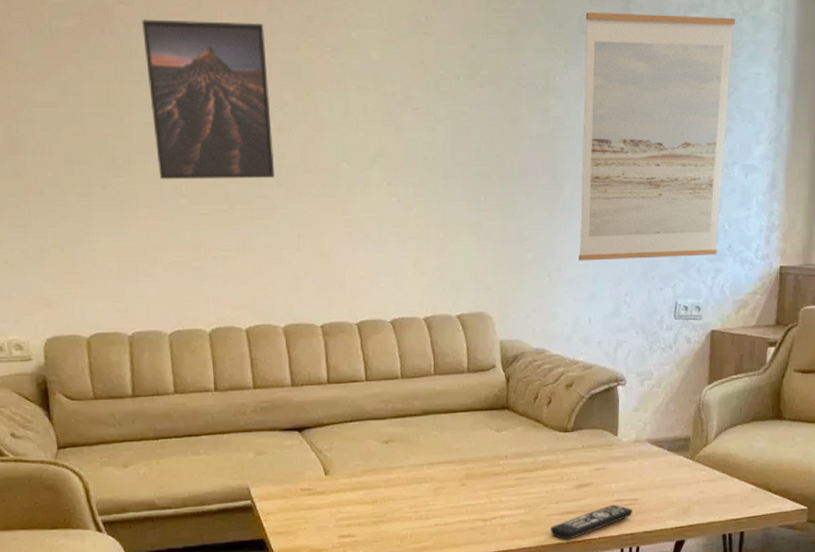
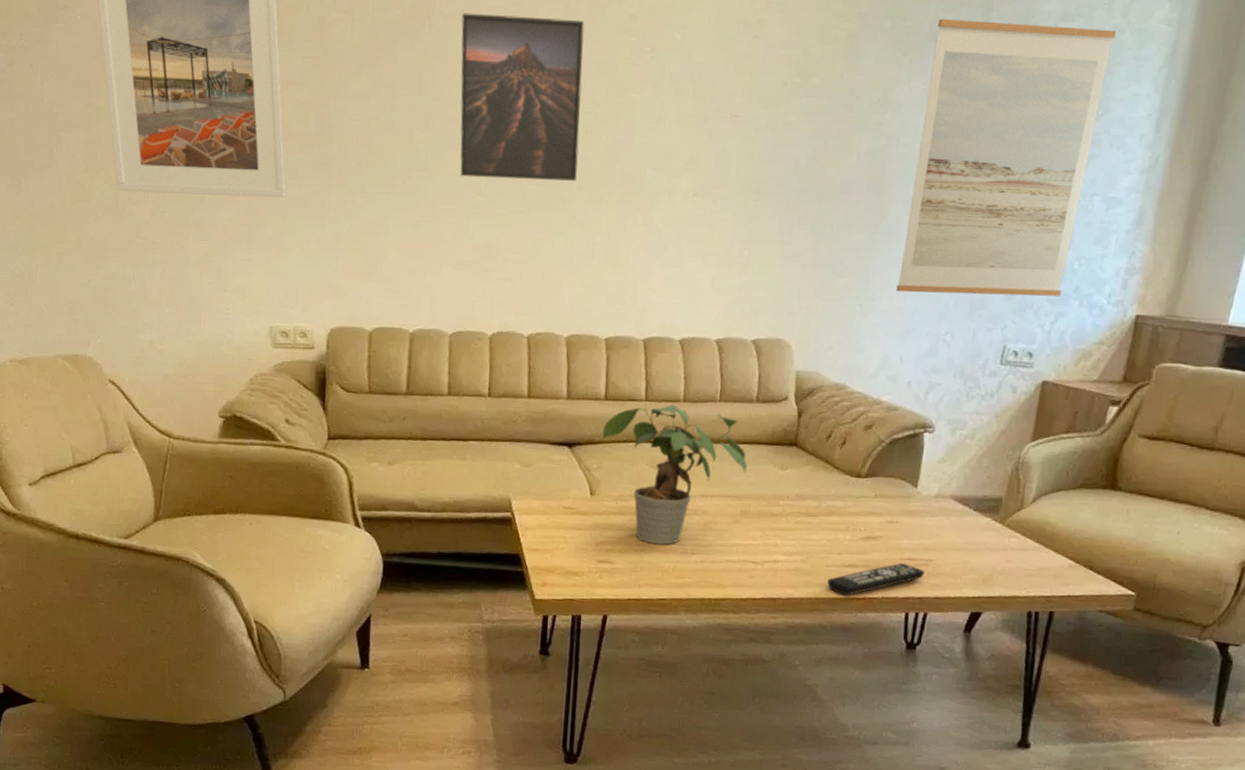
potted plant: none [329,382,467,515] -> present [602,404,748,545]

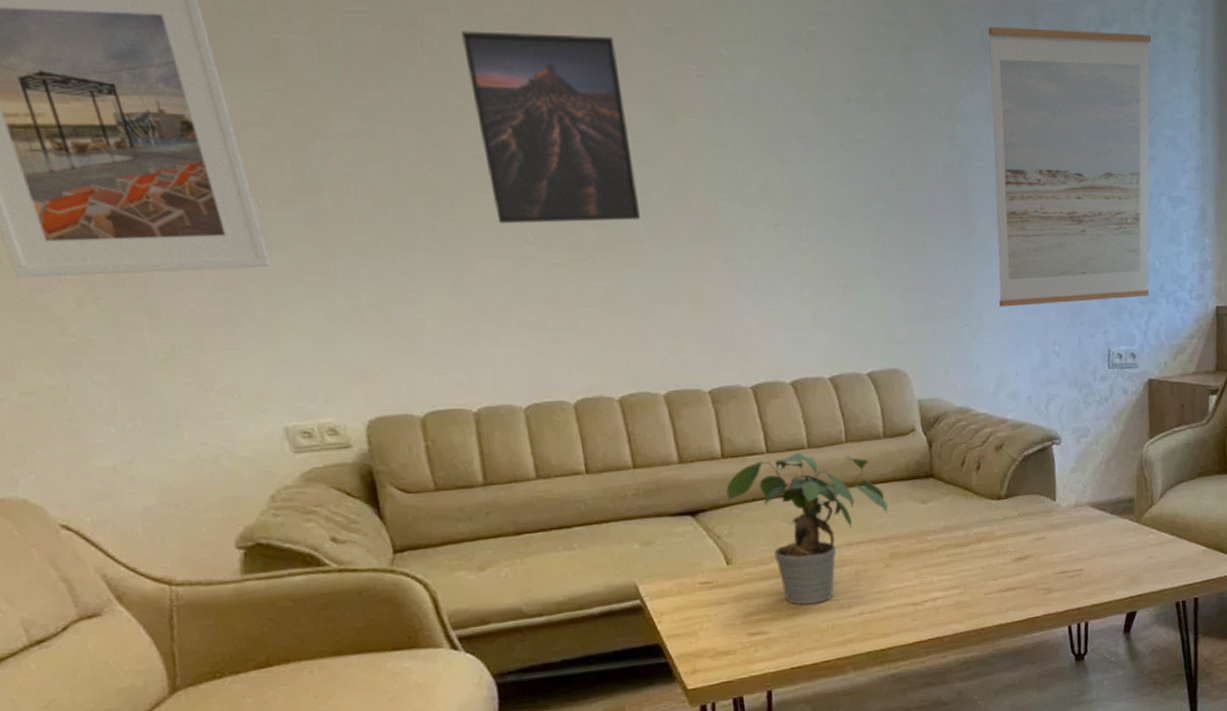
remote control: present [827,563,926,596] -> none [989,577,1079,621]

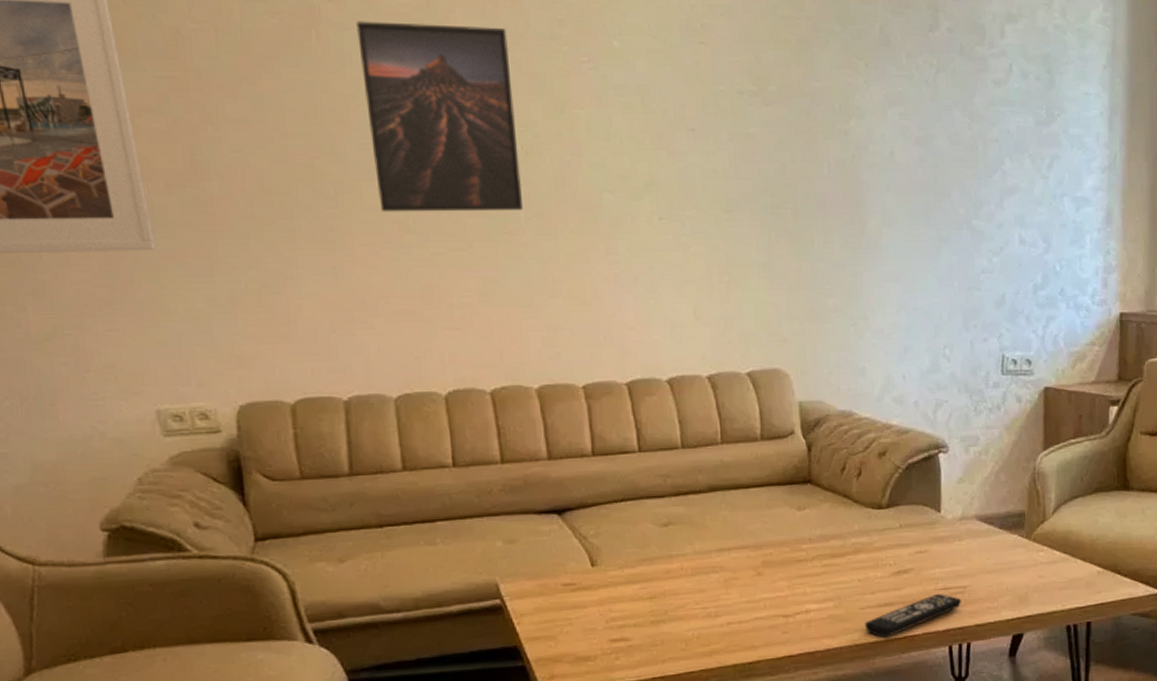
potted plant: present [726,452,889,605] -> none [595,452,763,613]
wall art: present [988,26,1152,307] -> none [888,20,1060,308]
remote control: none [989,577,1079,621] -> present [865,594,962,638]

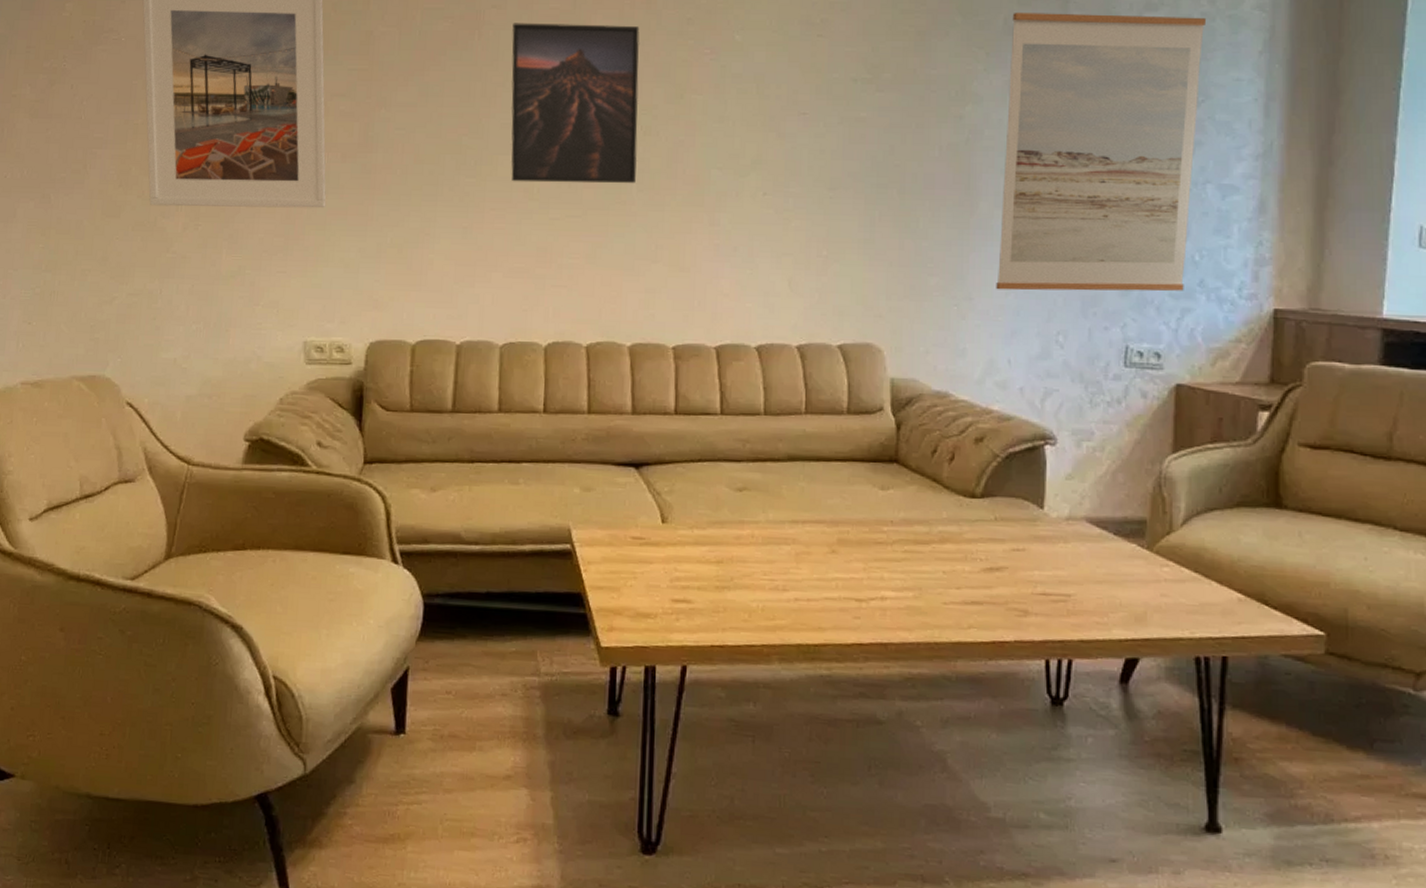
remote control: present [865,594,962,638] -> none [947,599,1064,639]
wall art: none [888,20,1060,308] -> present [996,12,1207,292]

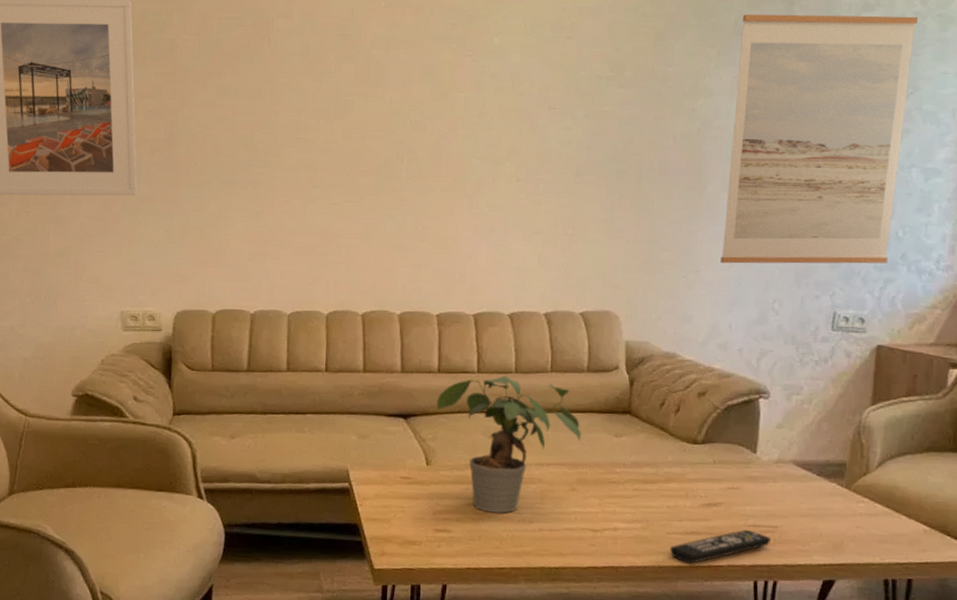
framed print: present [511,23,640,184] -> none [297,29,409,172]
potted plant: none [673,418,843,581] -> present [436,375,582,514]
remote control: none [947,599,1064,639] -> present [670,530,772,564]

